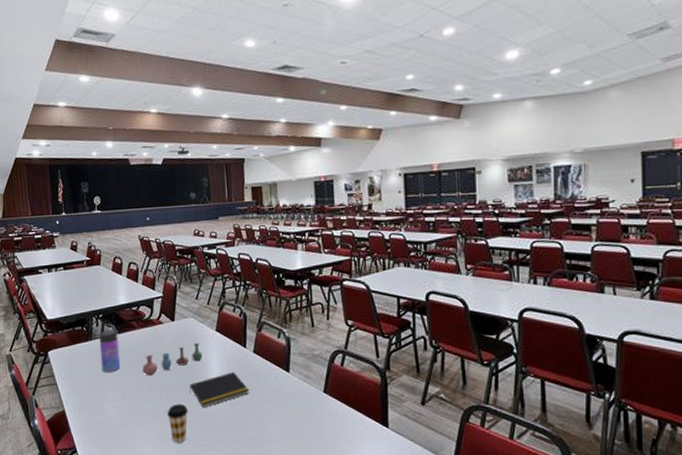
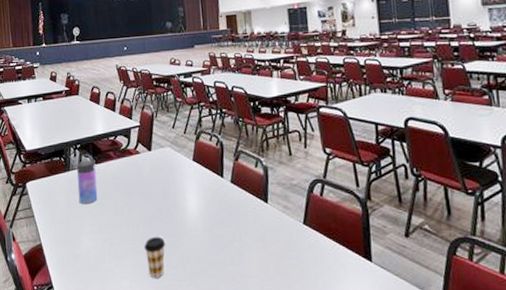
vase: present [142,343,203,376] -> none [119,173,180,208]
notepad: present [189,372,250,408] -> none [166,203,228,241]

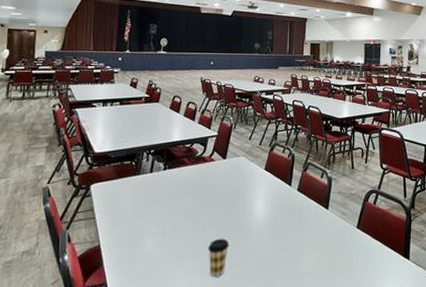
water bottle: present [76,154,98,205] -> none [146,159,168,208]

